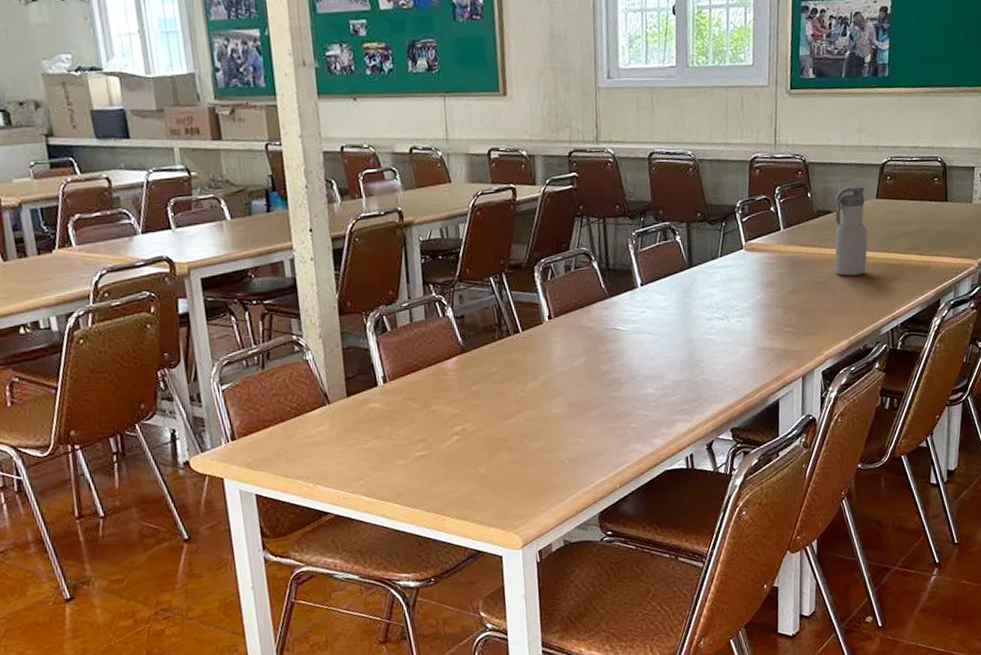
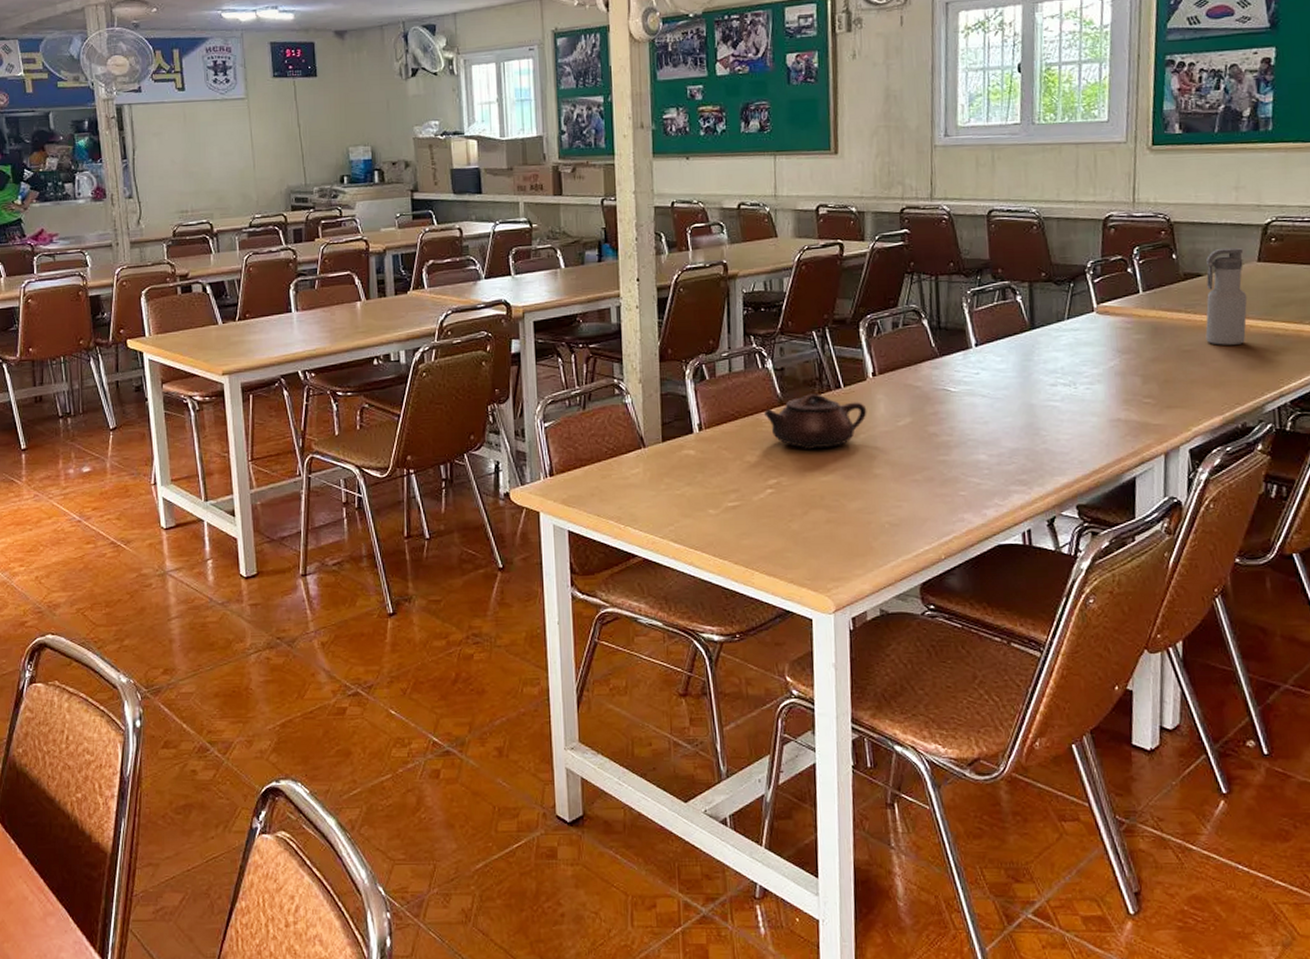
teapot: none [446,339,545,395] -> present [763,394,867,450]

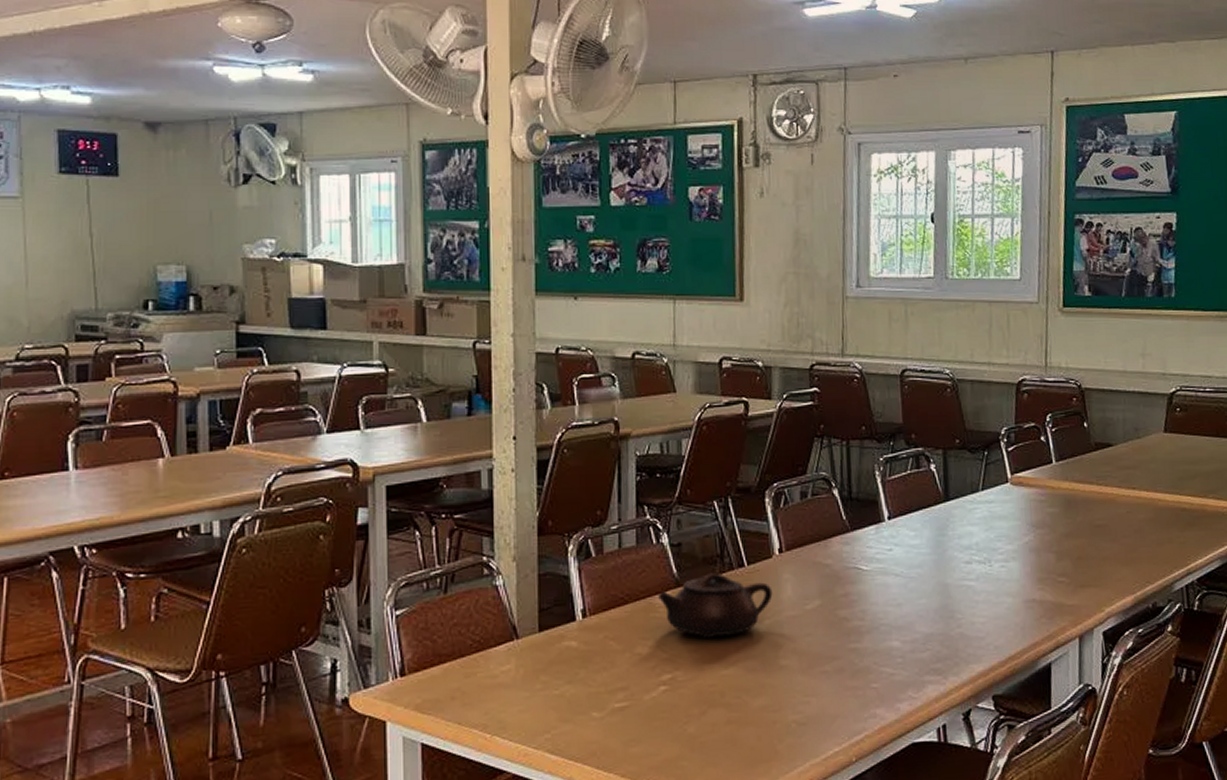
water bottle: present [1205,247,1248,345] -> none [1116,417,1156,520]

